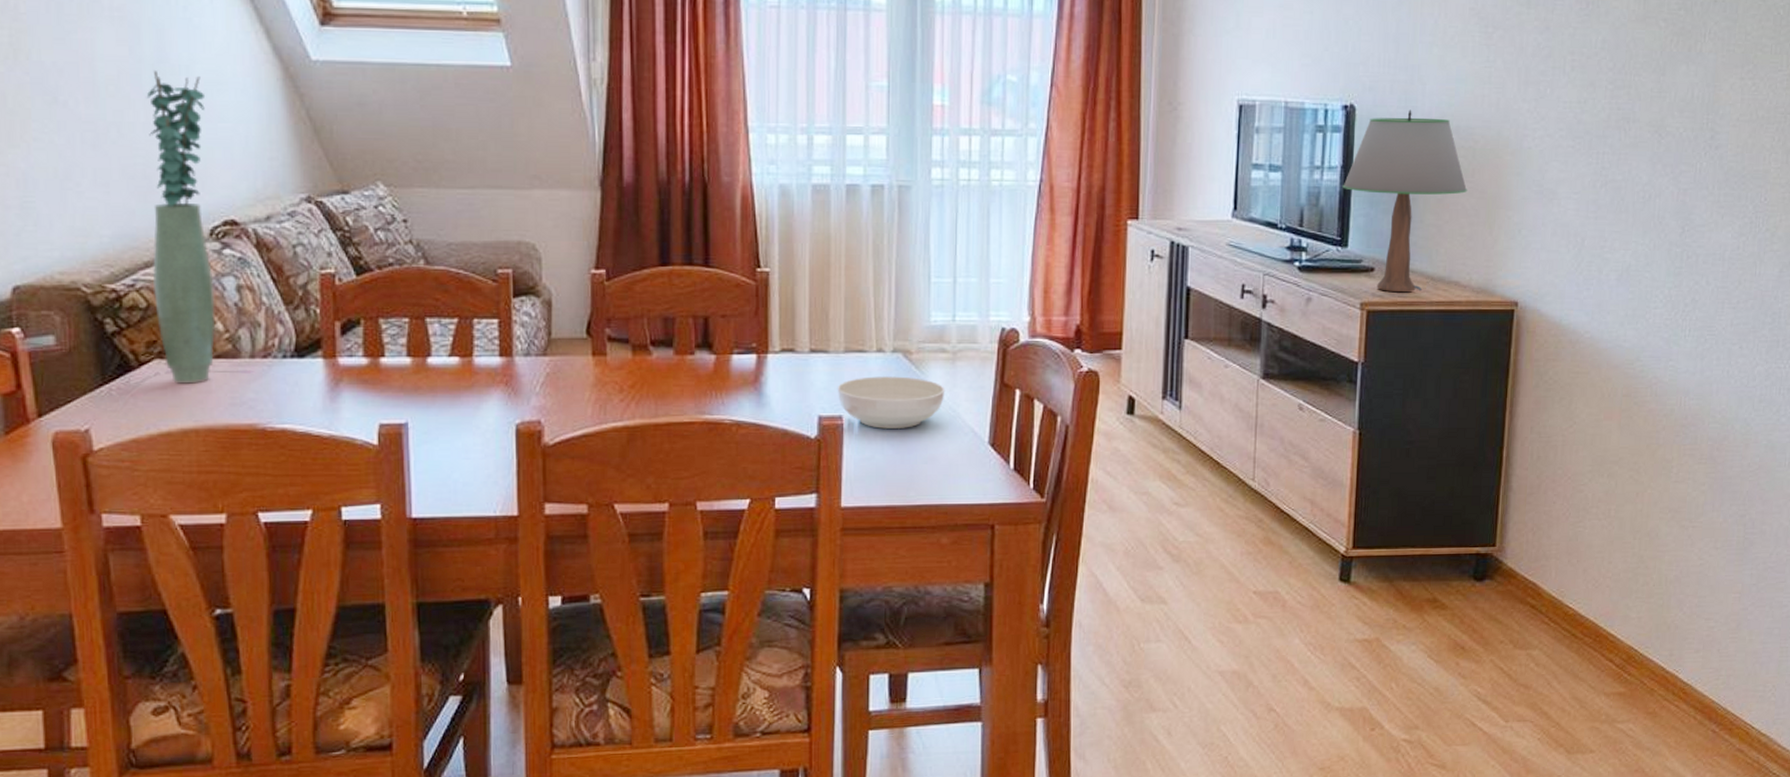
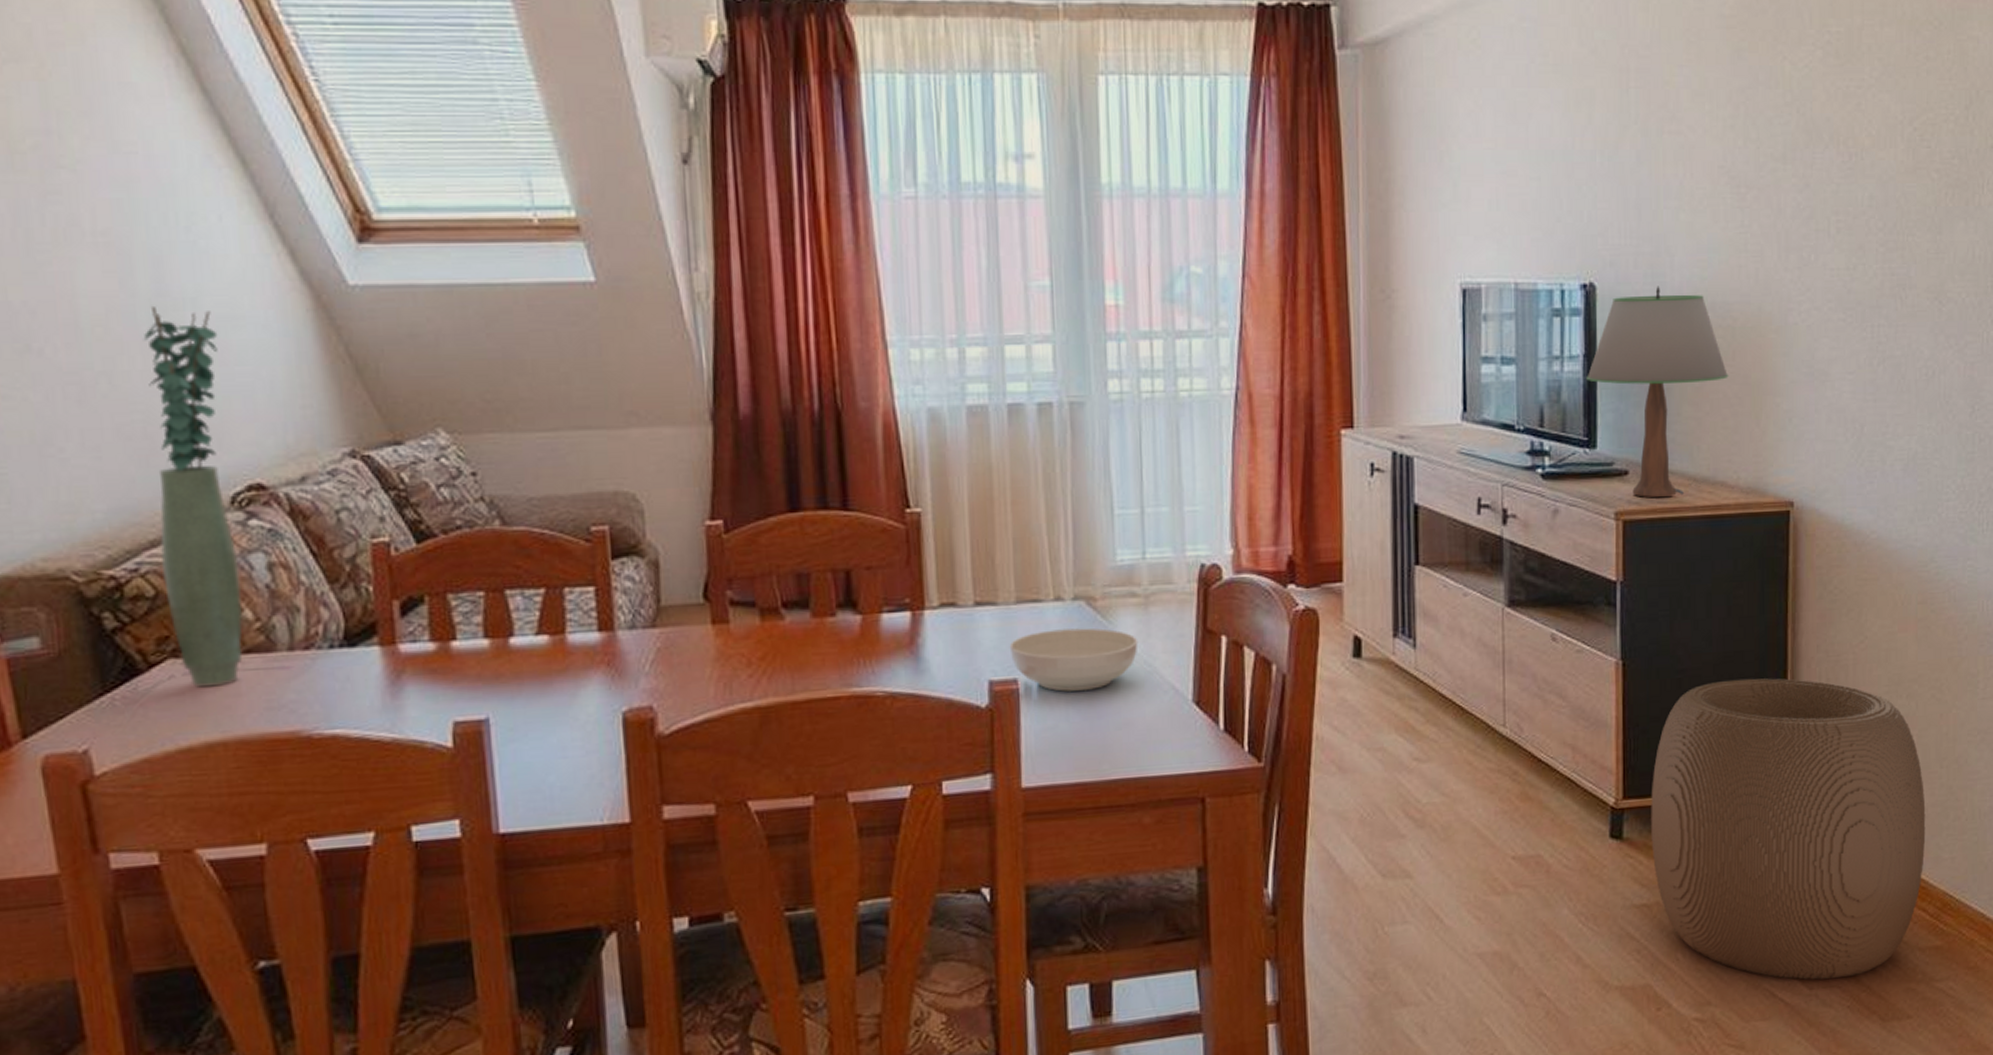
pouf: none [1375,452,1618,714] -> present [1651,678,1926,980]

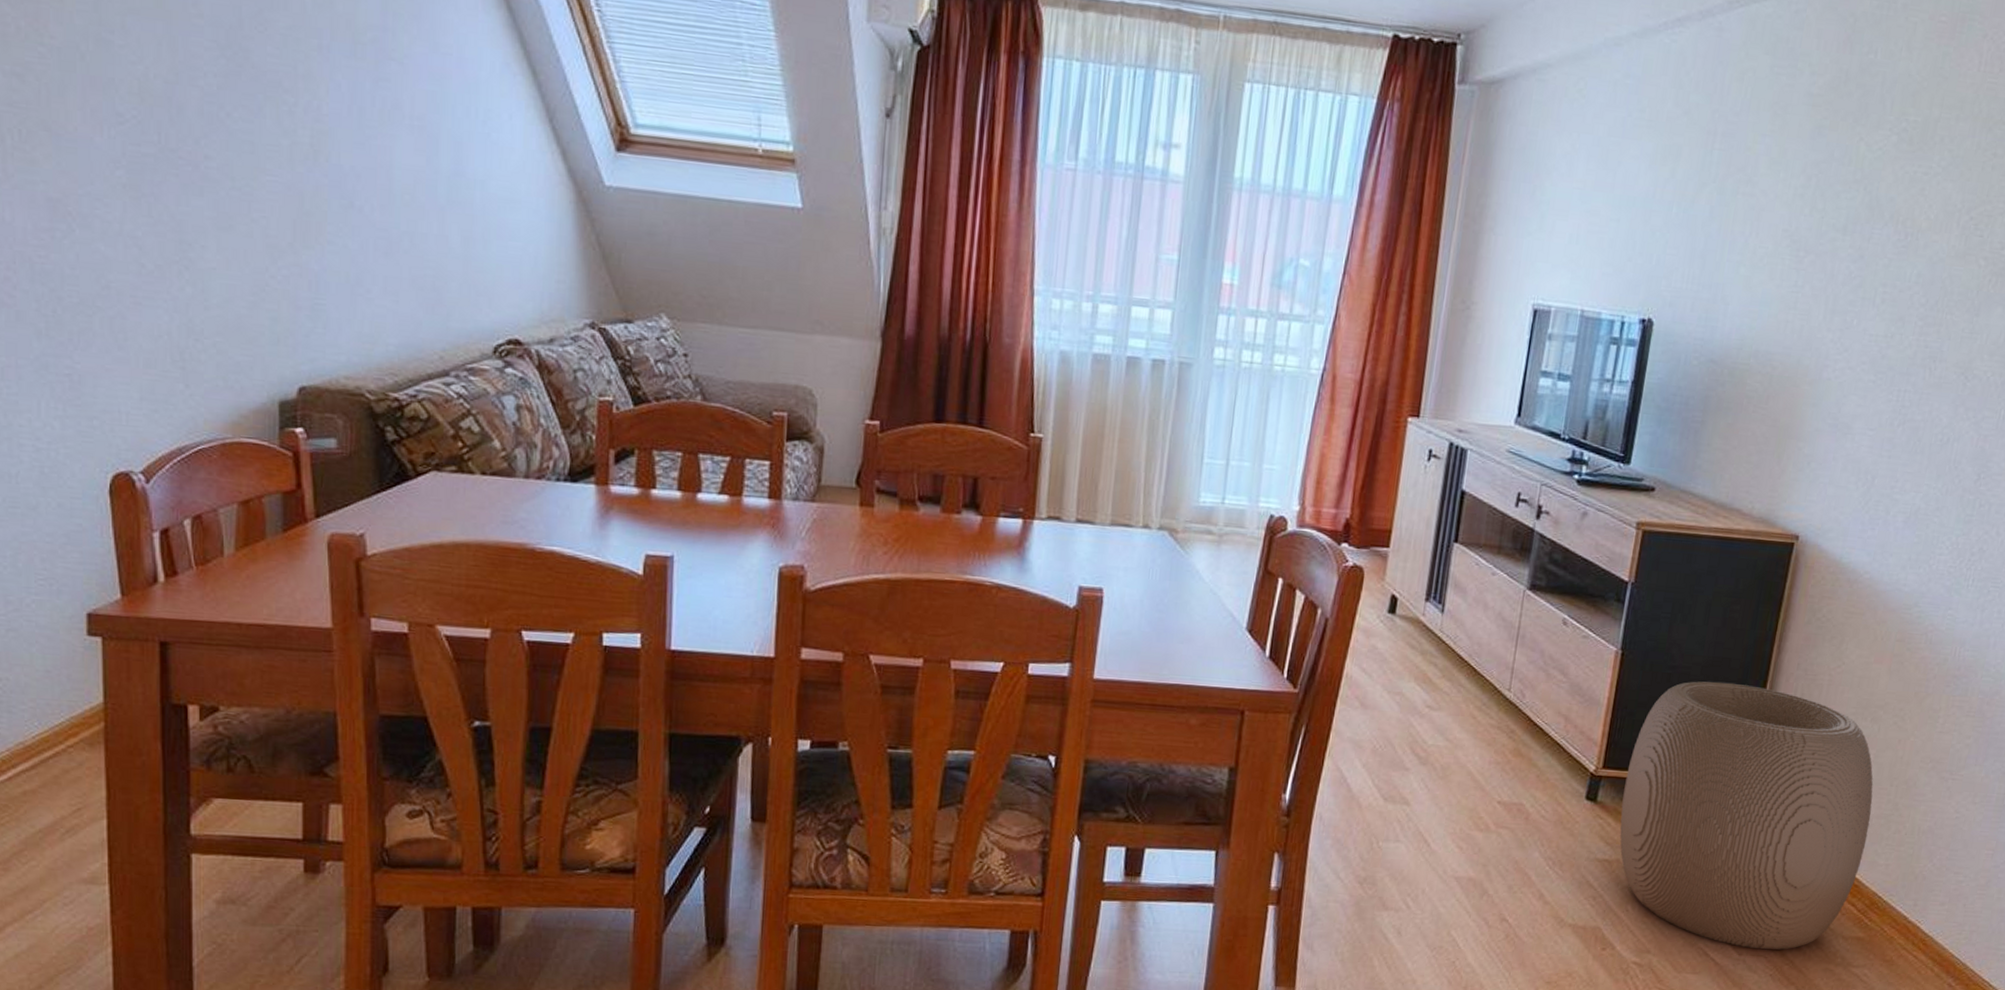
vase: present [144,307,243,688] -> none [434,184,499,498]
bowl: present [1009,628,1138,692] -> none [1099,551,1208,607]
table lamp: present [1586,286,1729,498] -> none [1631,329,1760,516]

